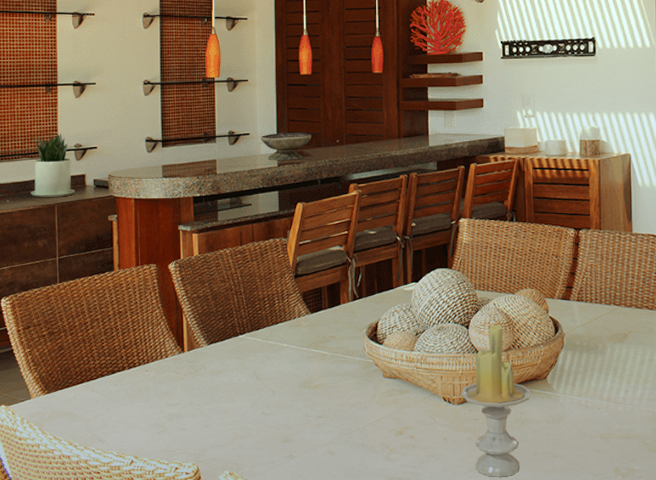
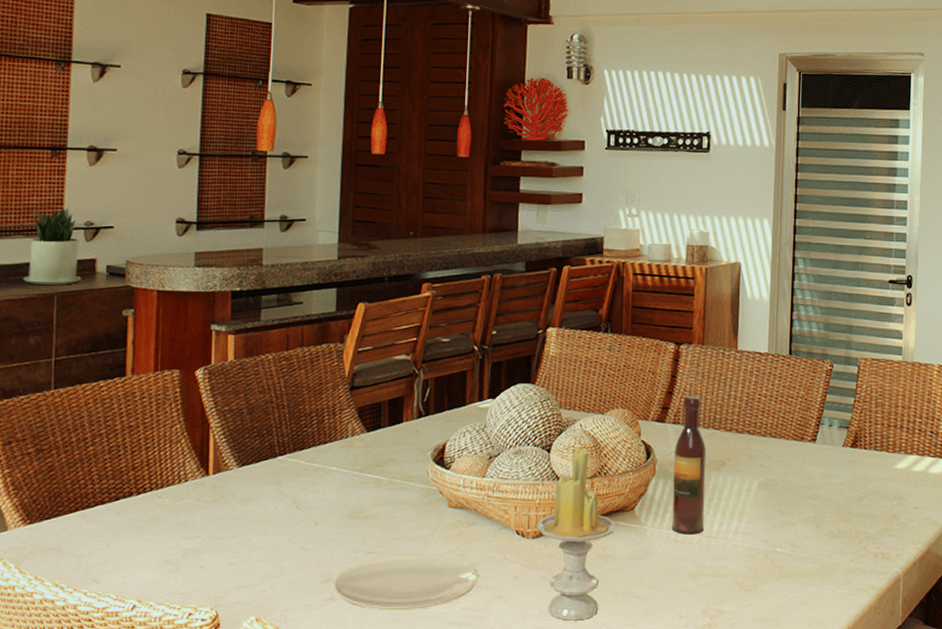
decorative bowl: present [261,132,311,161] -> none [319,220,380,254]
plate: none [291,417,412,467] -> present [334,553,478,611]
wine bottle: none [580,275,611,402] -> present [672,395,707,536]

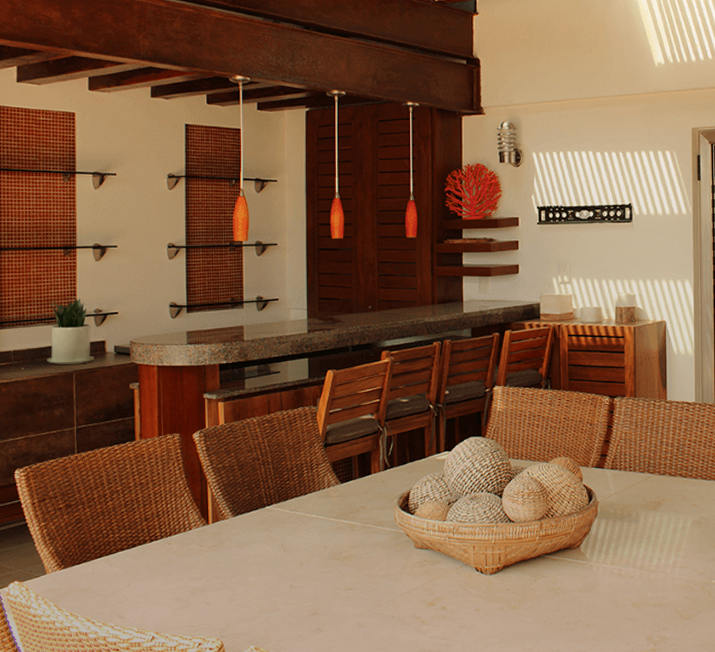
plate: present [334,553,478,611] -> none [320,589,444,640]
candle: present [536,448,616,621] -> none [493,493,564,647]
wine bottle: present [672,395,707,536] -> none [614,443,644,570]

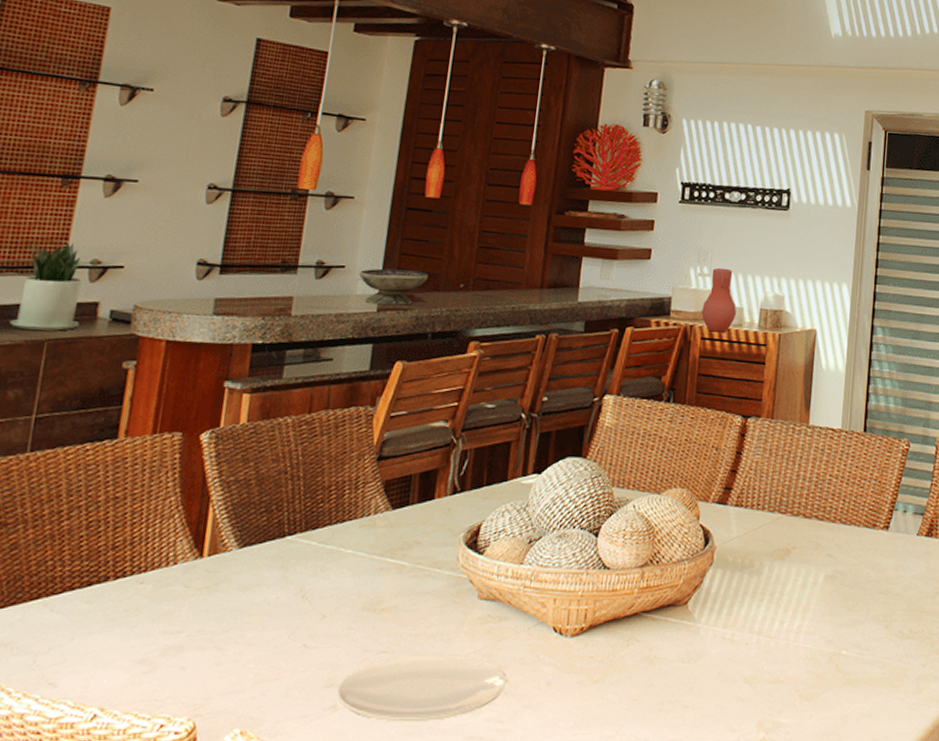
decorative bowl: none [290,298,343,327] -> present [359,268,428,306]
plate: none [320,589,444,640] -> present [337,653,506,722]
vase: none [566,275,596,329] -> present [701,267,737,333]

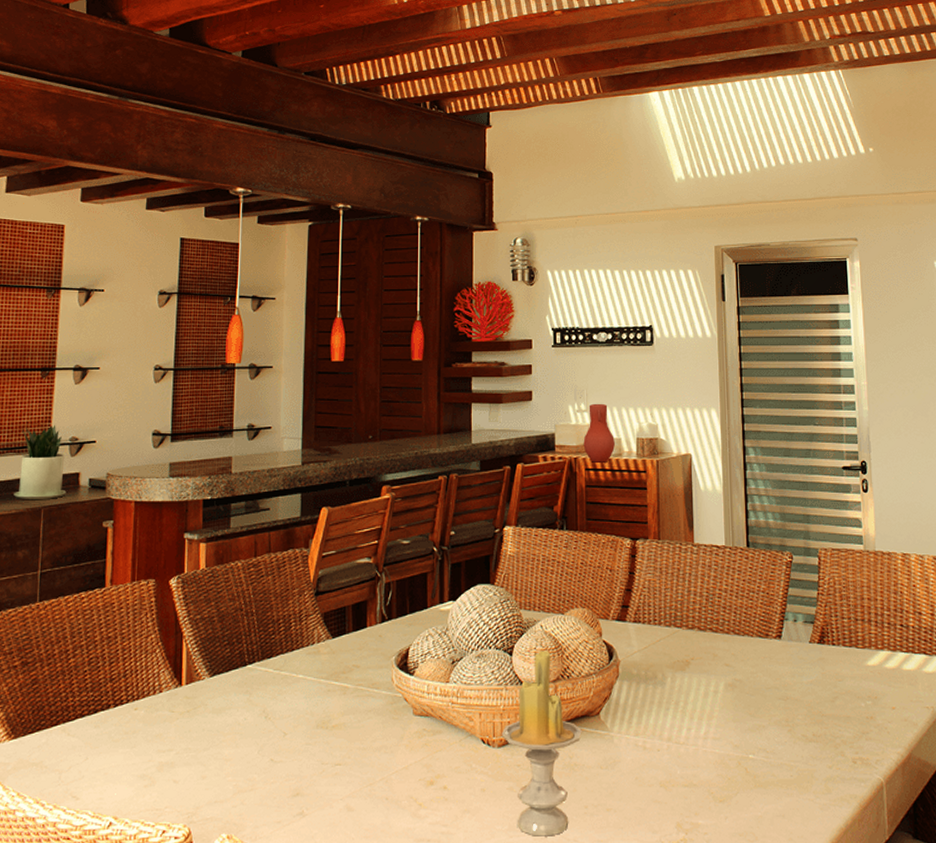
plate: present [337,653,506,722] -> none [303,764,445,827]
decorative bowl: present [359,268,428,306] -> none [284,426,341,459]
candle: none [576,532,667,735] -> present [501,650,582,836]

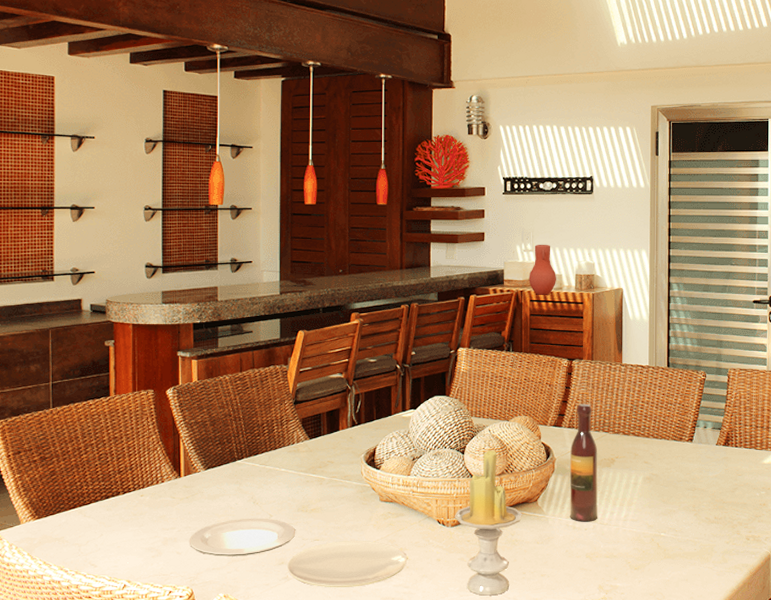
planter: present [14,424,67,500] -> none [23,256,71,322]
plate: none [188,736,314,786] -> present [189,518,296,556]
plate: none [303,764,445,827] -> present [287,540,407,588]
wine bottle: none [637,592,672,742] -> present [570,403,598,523]

